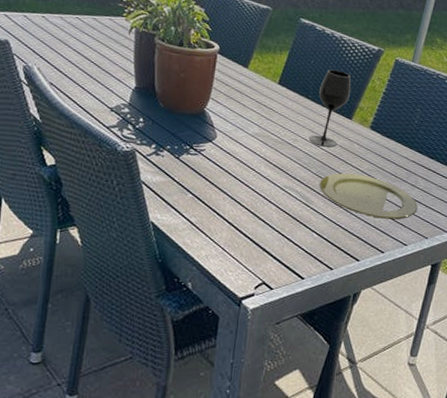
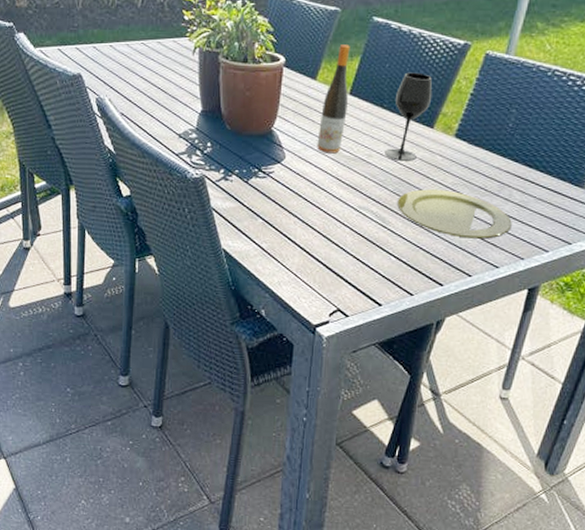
wine bottle: none [247,39,280,137] -> present [317,45,350,154]

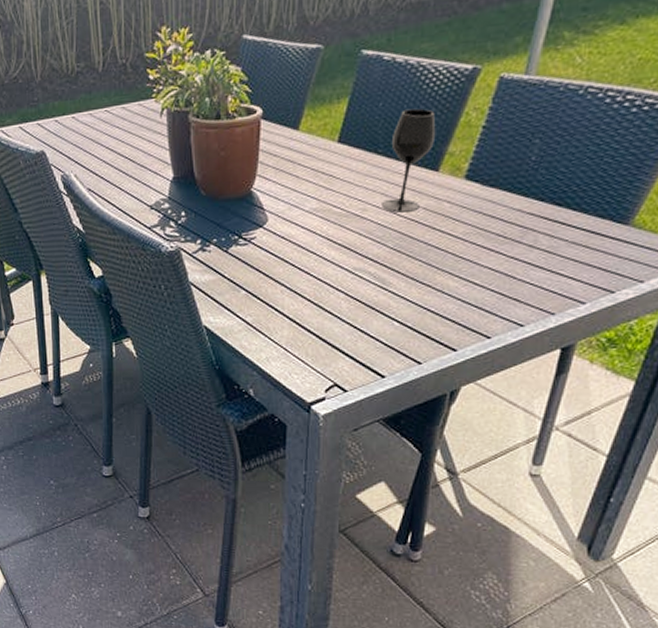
wine bottle: present [317,45,350,154] -> none [303,86,336,212]
plate: present [397,189,512,239] -> none [399,241,539,295]

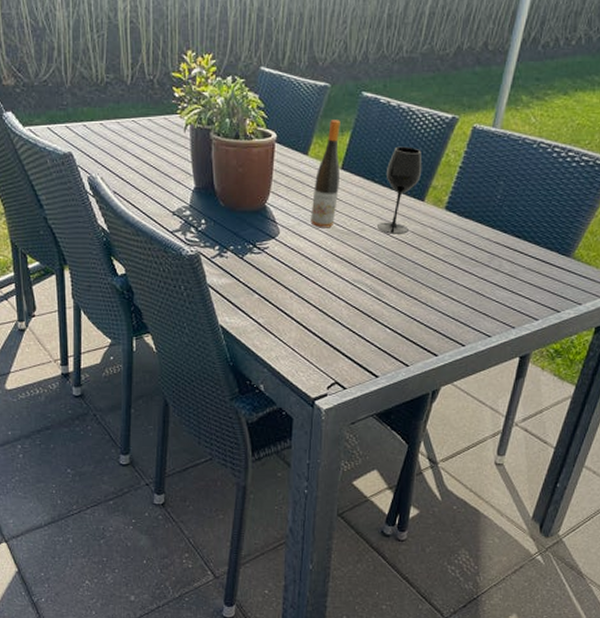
wine bottle: none [303,86,336,212] -> present [310,120,340,228]

